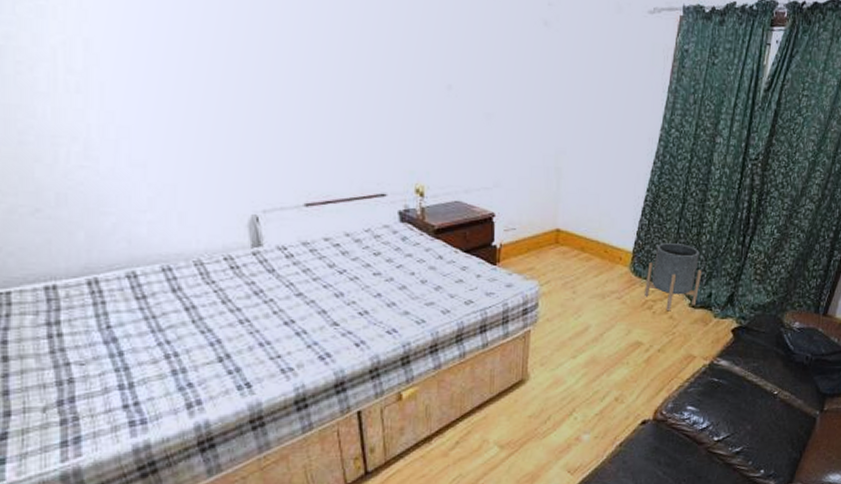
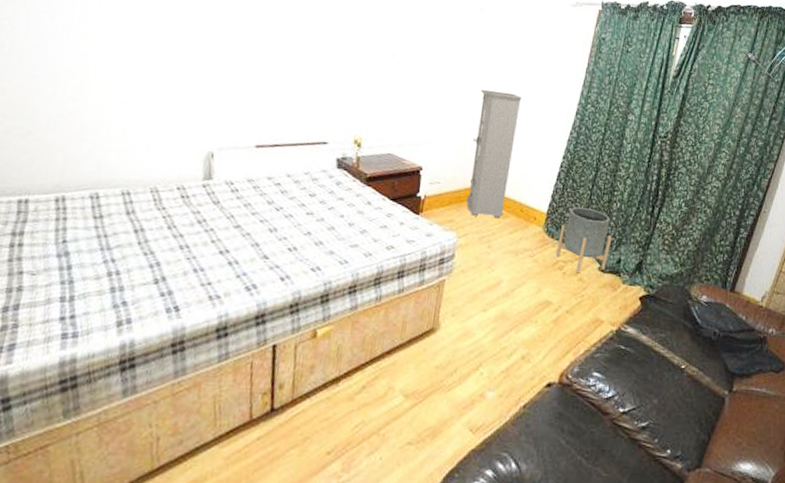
cabinet: none [545,120,598,262] -> present [466,89,522,219]

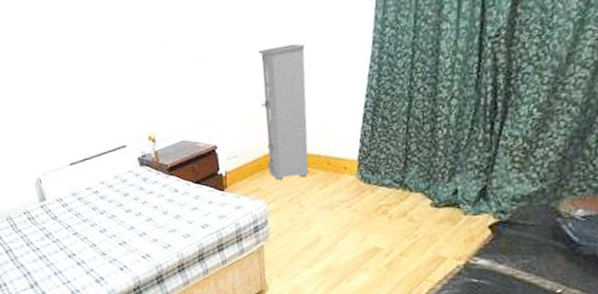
planter: present [556,207,612,274] -> none [376,143,443,214]

